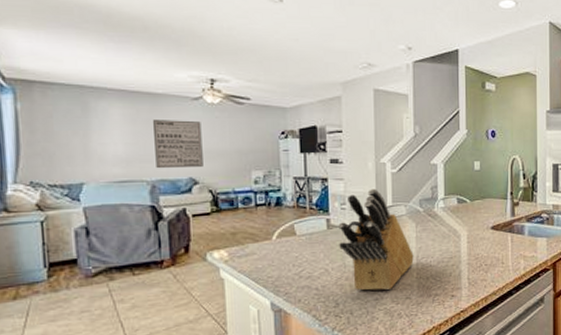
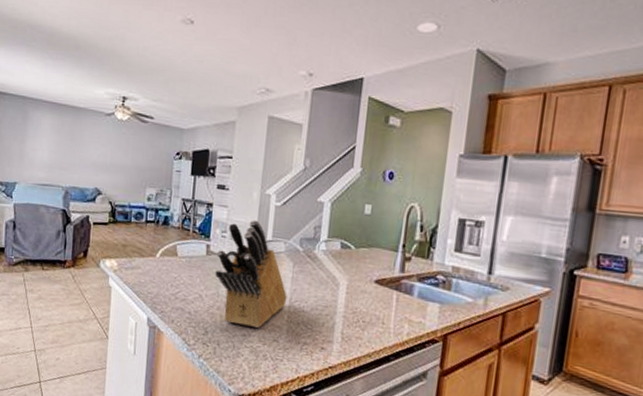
wall art: present [153,120,203,169] -> none [71,132,110,179]

